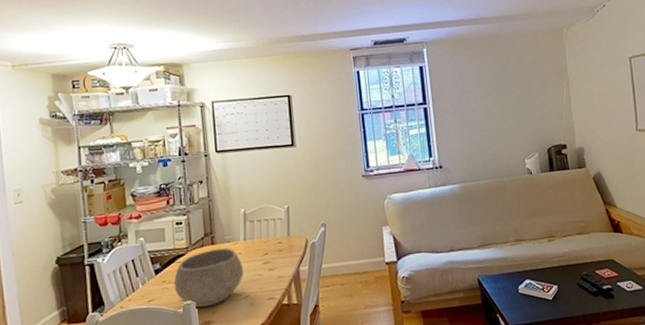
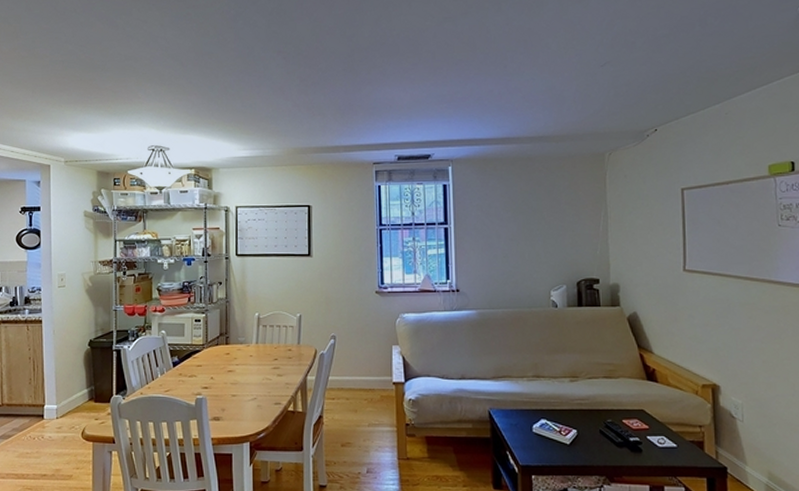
bowl: present [173,248,244,308] -> none [189,349,254,403]

